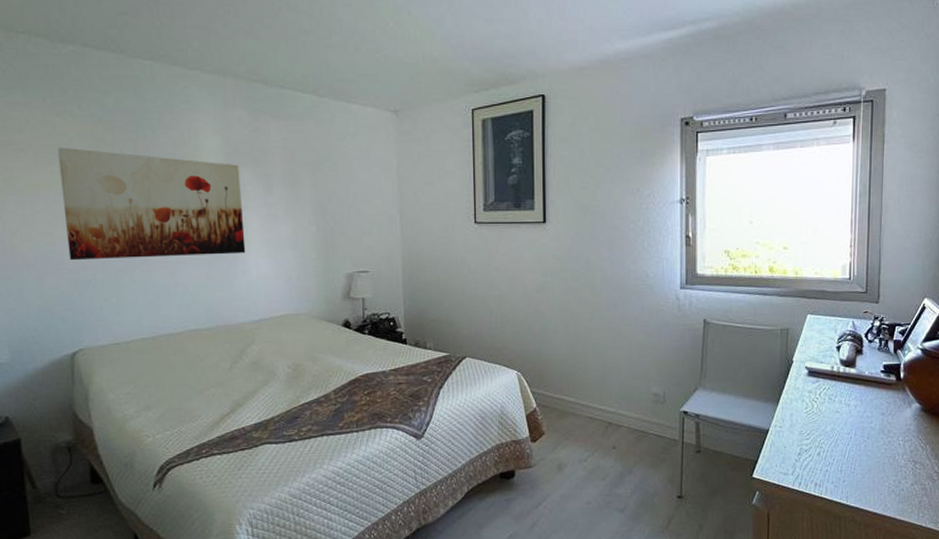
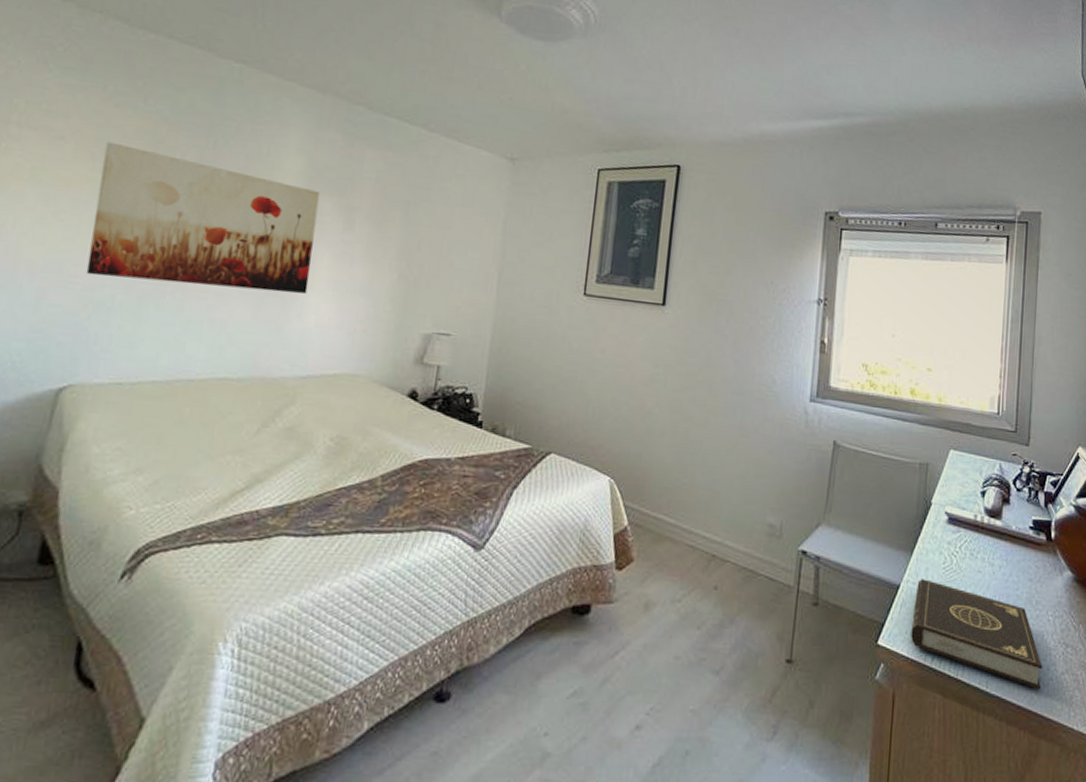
book: none [780,423,895,499] -> present [911,579,1043,690]

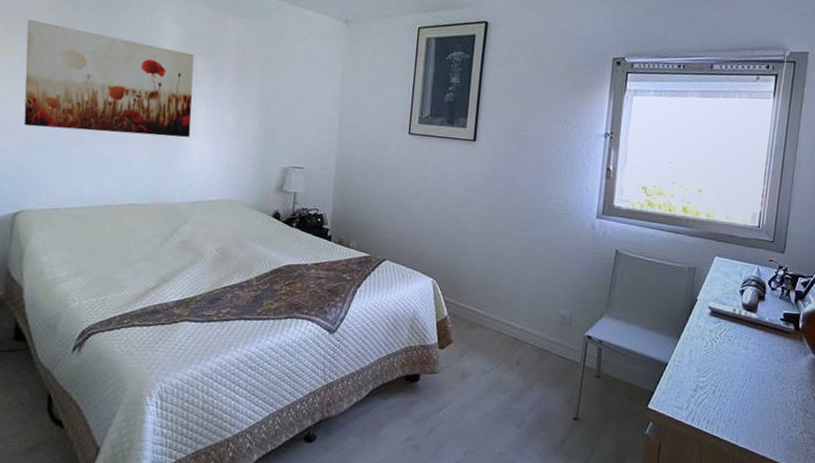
book: present [911,579,1043,690] -> none [675,358,785,444]

